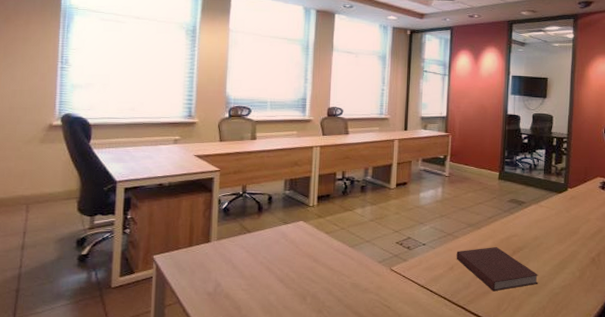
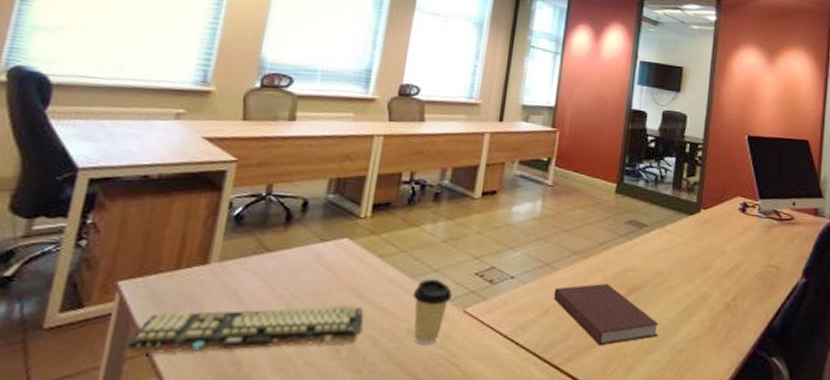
keyboard: none [164,267,319,303] -> present [123,305,364,355]
coffee cup: none [352,248,381,293] -> present [412,279,452,344]

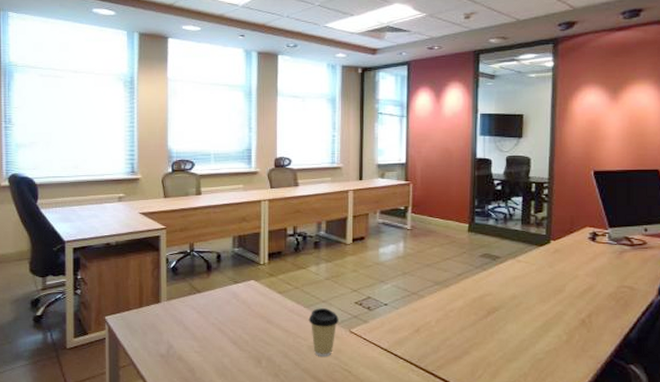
keyboard: present [123,305,364,355] -> none [118,329,274,365]
notebook: present [553,283,659,346] -> none [422,306,518,357]

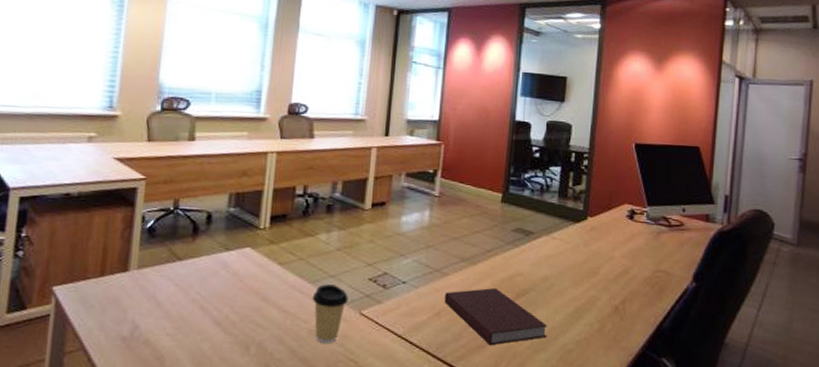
notebook: none [422,306,518,357] -> present [444,287,548,346]

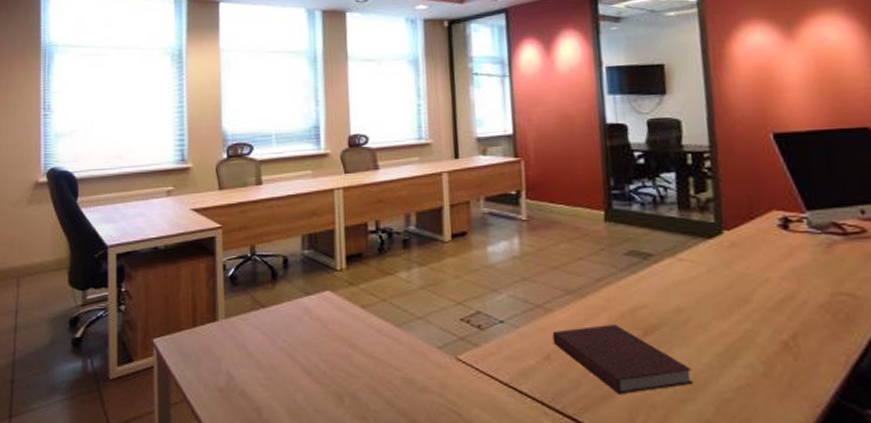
coffee cup: present [312,284,348,343] -> none [401,327,441,393]

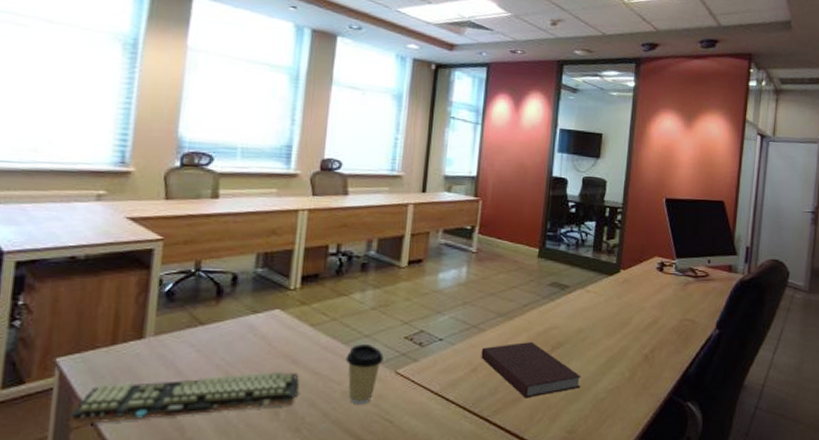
keyboard: none [168,355,359,401] -> present [68,372,299,425]
coffee cup: none [401,327,441,393] -> present [345,344,384,404]

